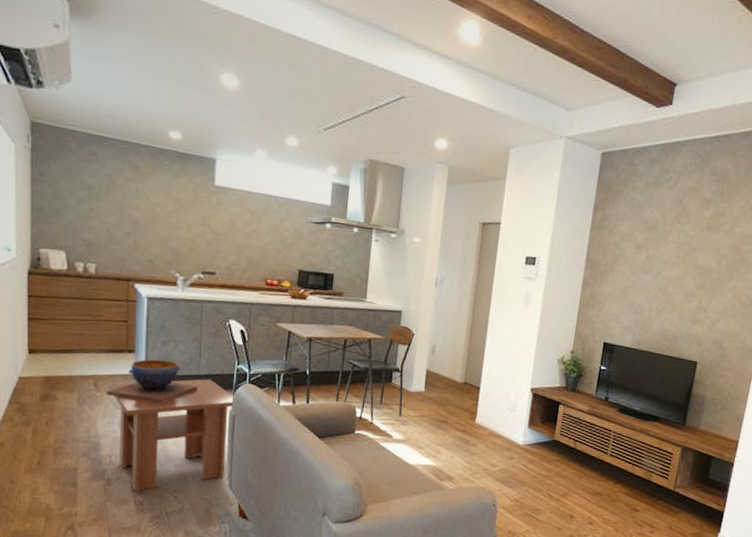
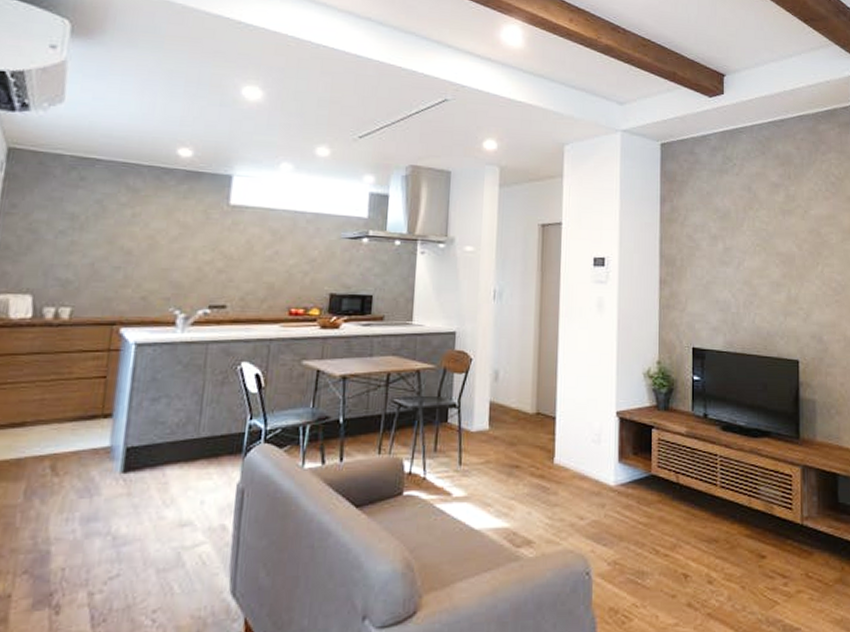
decorative bowl: present [106,359,198,403] -> none [66,424,195,483]
coffee table: present [107,378,235,493] -> none [69,442,246,622]

